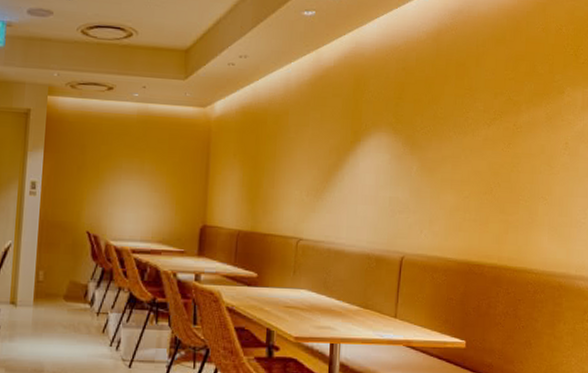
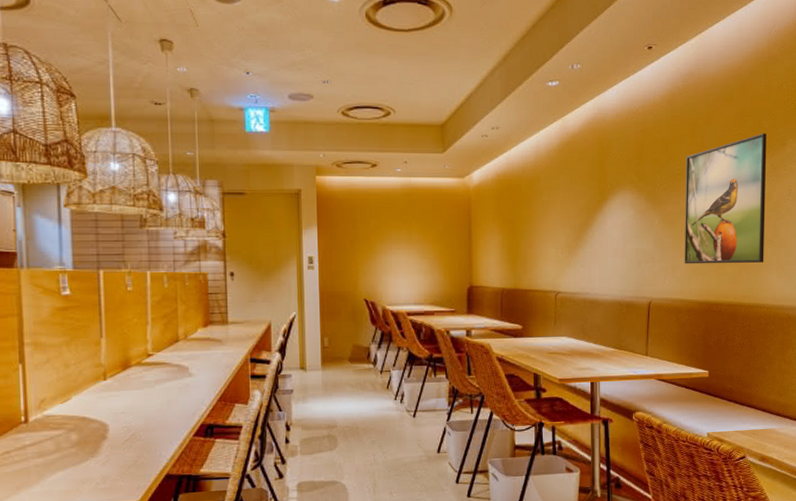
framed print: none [443,79,542,222] -> present [684,133,767,264]

